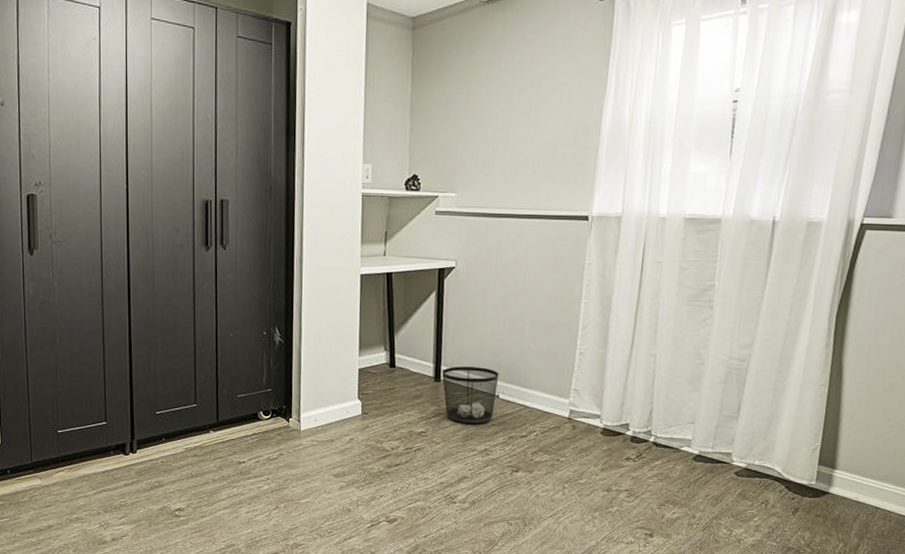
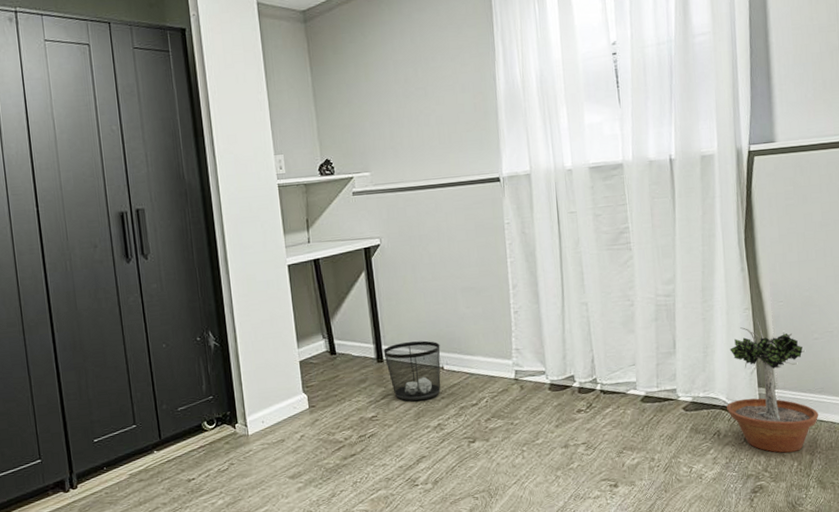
potted tree: none [780,397,877,533] -> present [726,319,819,453]

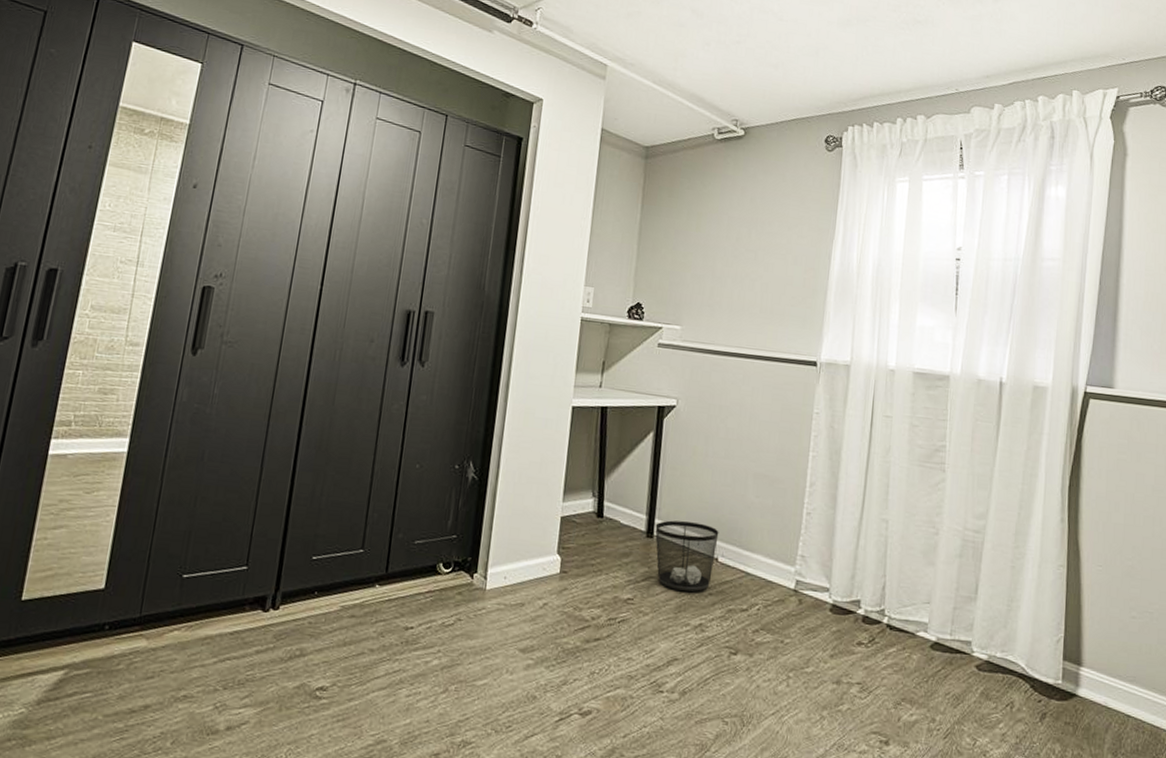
potted tree: present [726,319,819,453] -> none [1024,579,1127,747]

